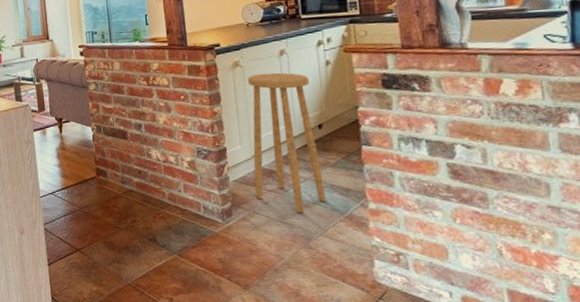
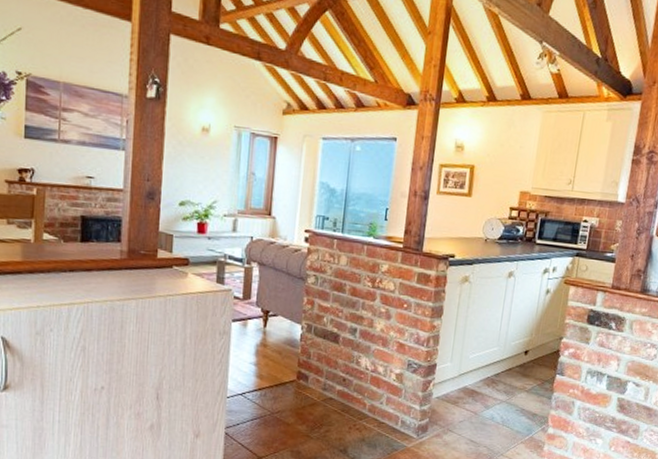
stool: present [247,72,327,214] -> none [452,292,528,434]

